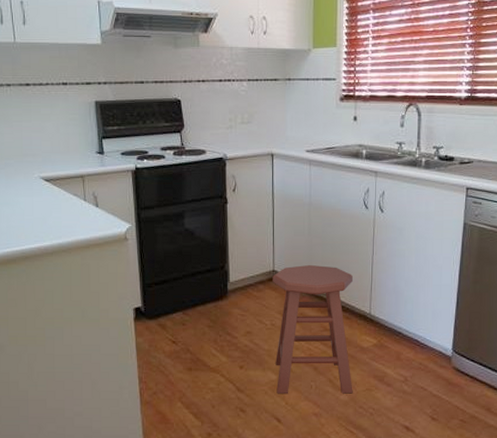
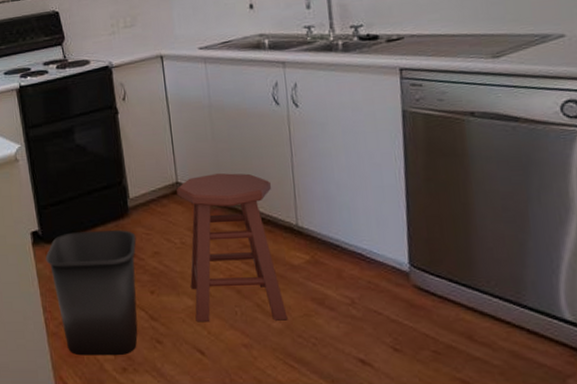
waste bin: none [146,310,232,423] -> present [45,230,138,356]

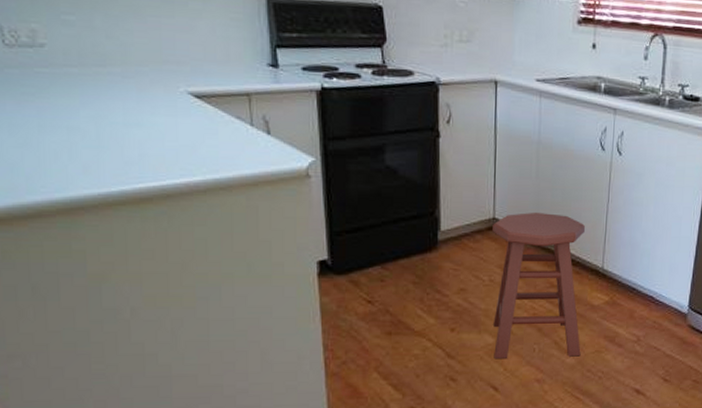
waste bin: present [45,230,138,356] -> none [333,264,443,397]

